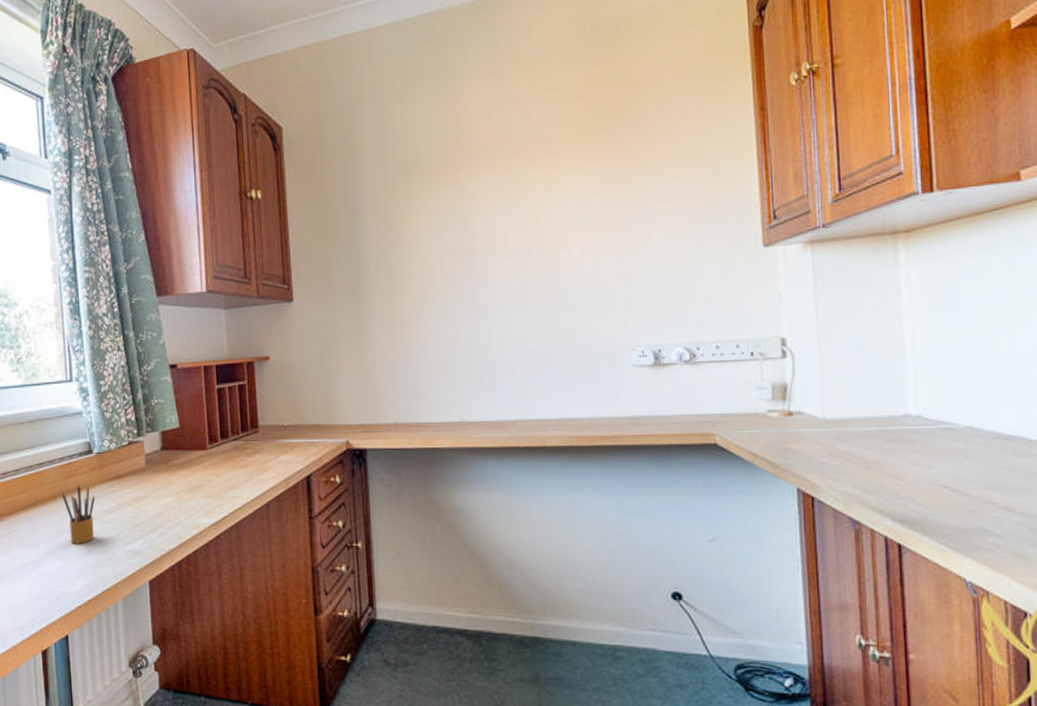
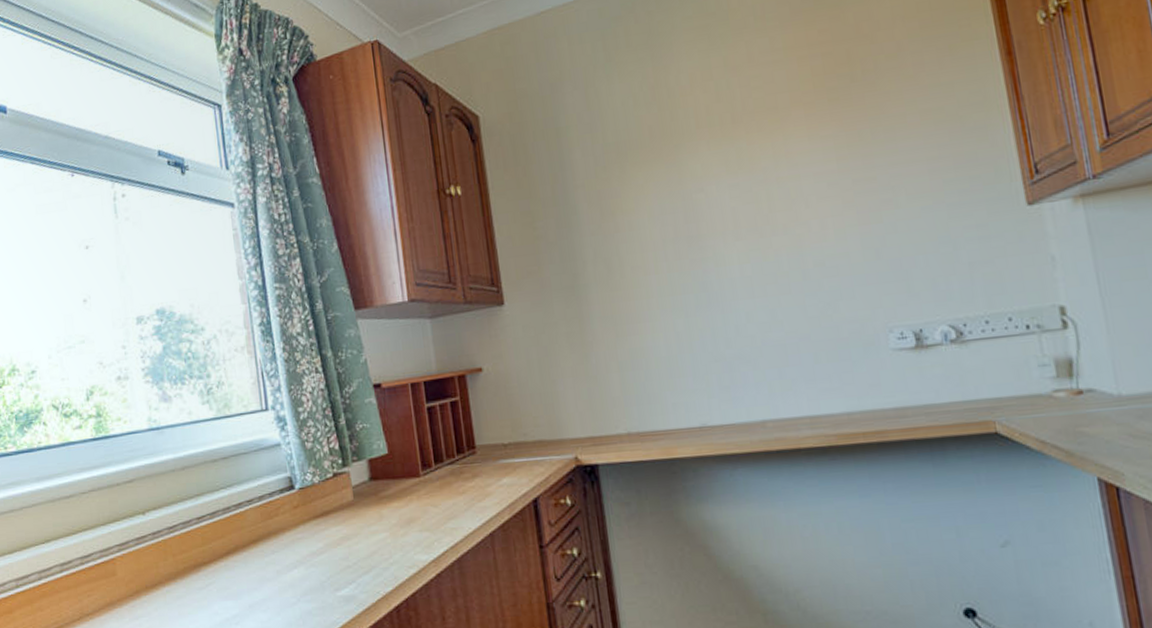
pencil box: present [61,484,96,544] -> none [262,524,301,593]

